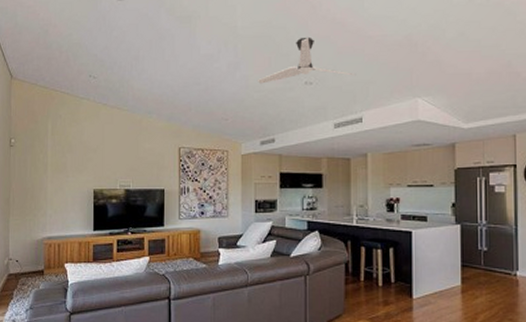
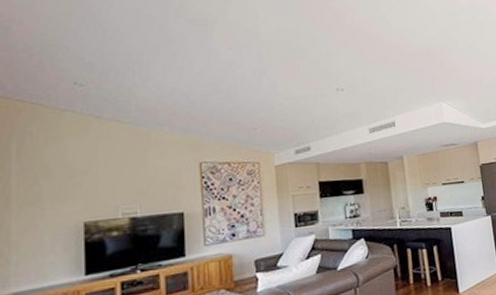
ceiling fan: present [257,36,356,84] -> none [286,44,385,91]

